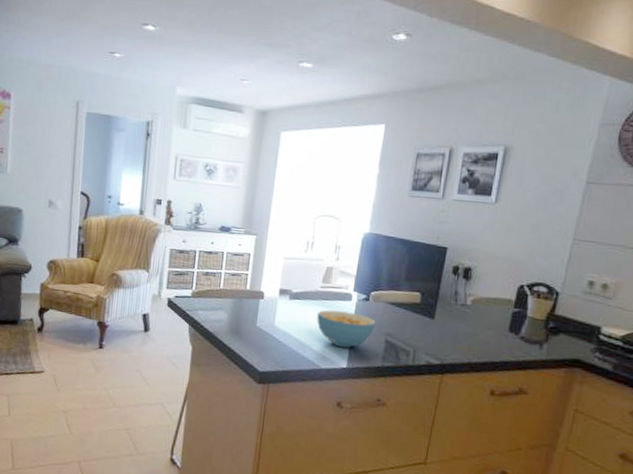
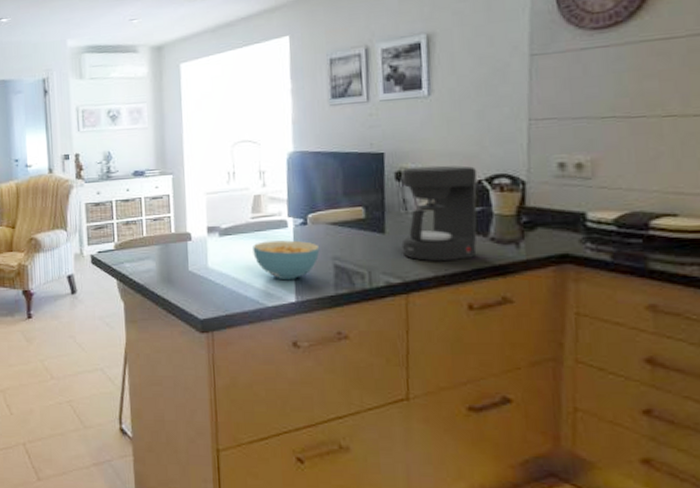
coffee maker: none [445,264,522,352] -> present [401,165,478,262]

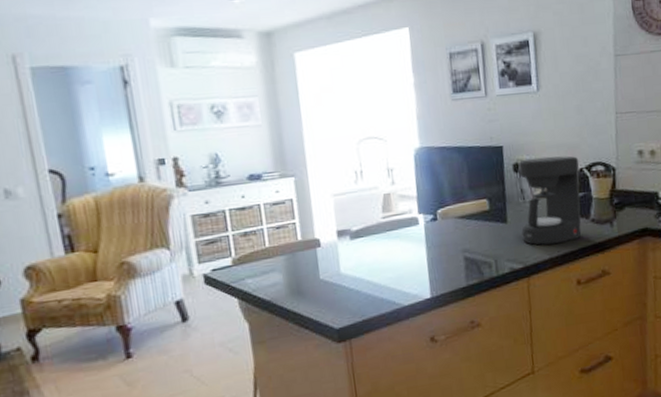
cereal bowl: present [253,240,320,281] -> none [385,236,451,278]

